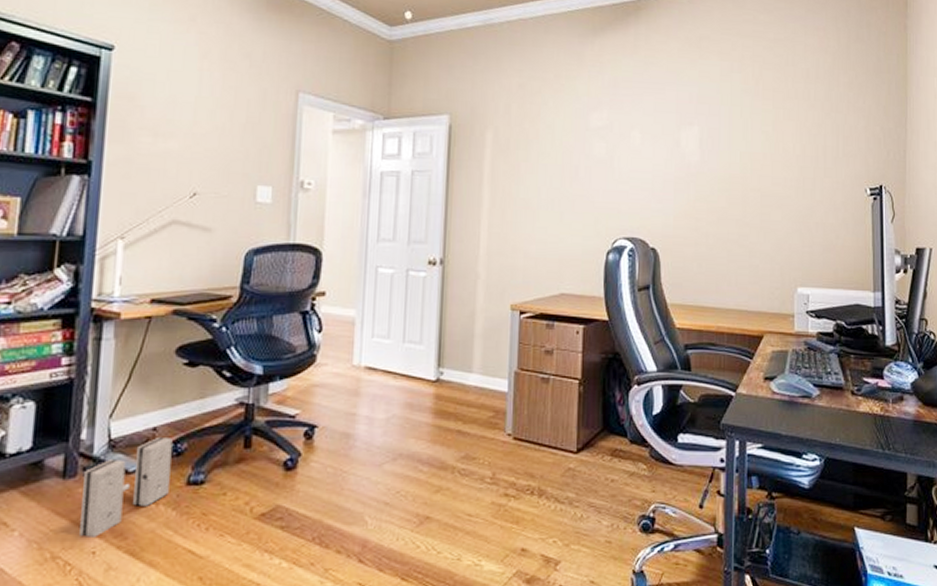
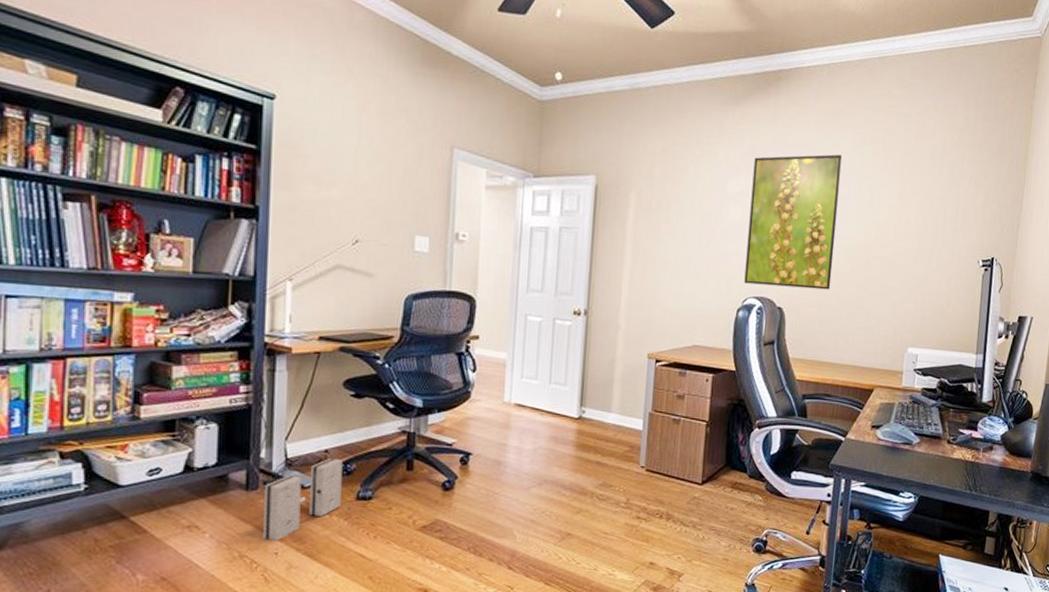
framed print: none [613,82,710,227] -> present [744,154,843,290]

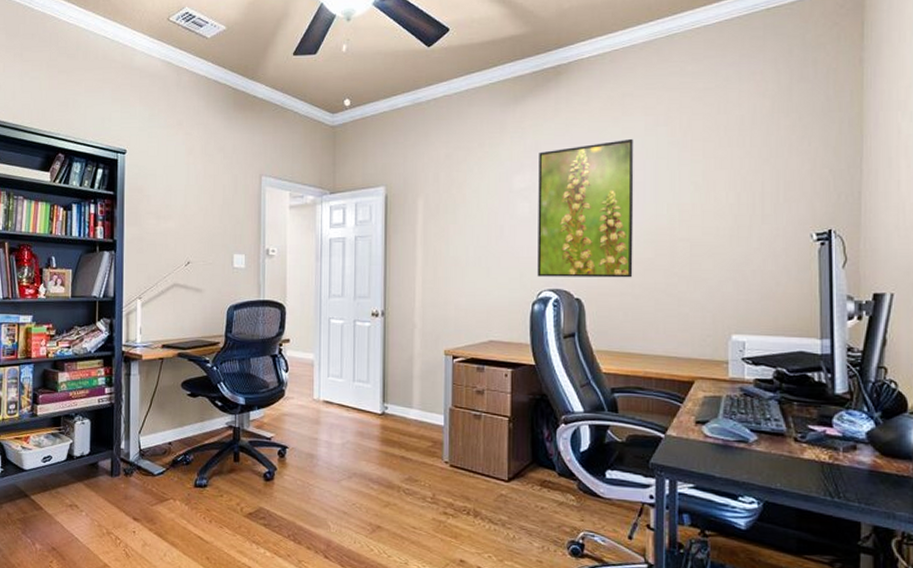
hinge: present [263,457,343,541] -> none [123,449,183,521]

